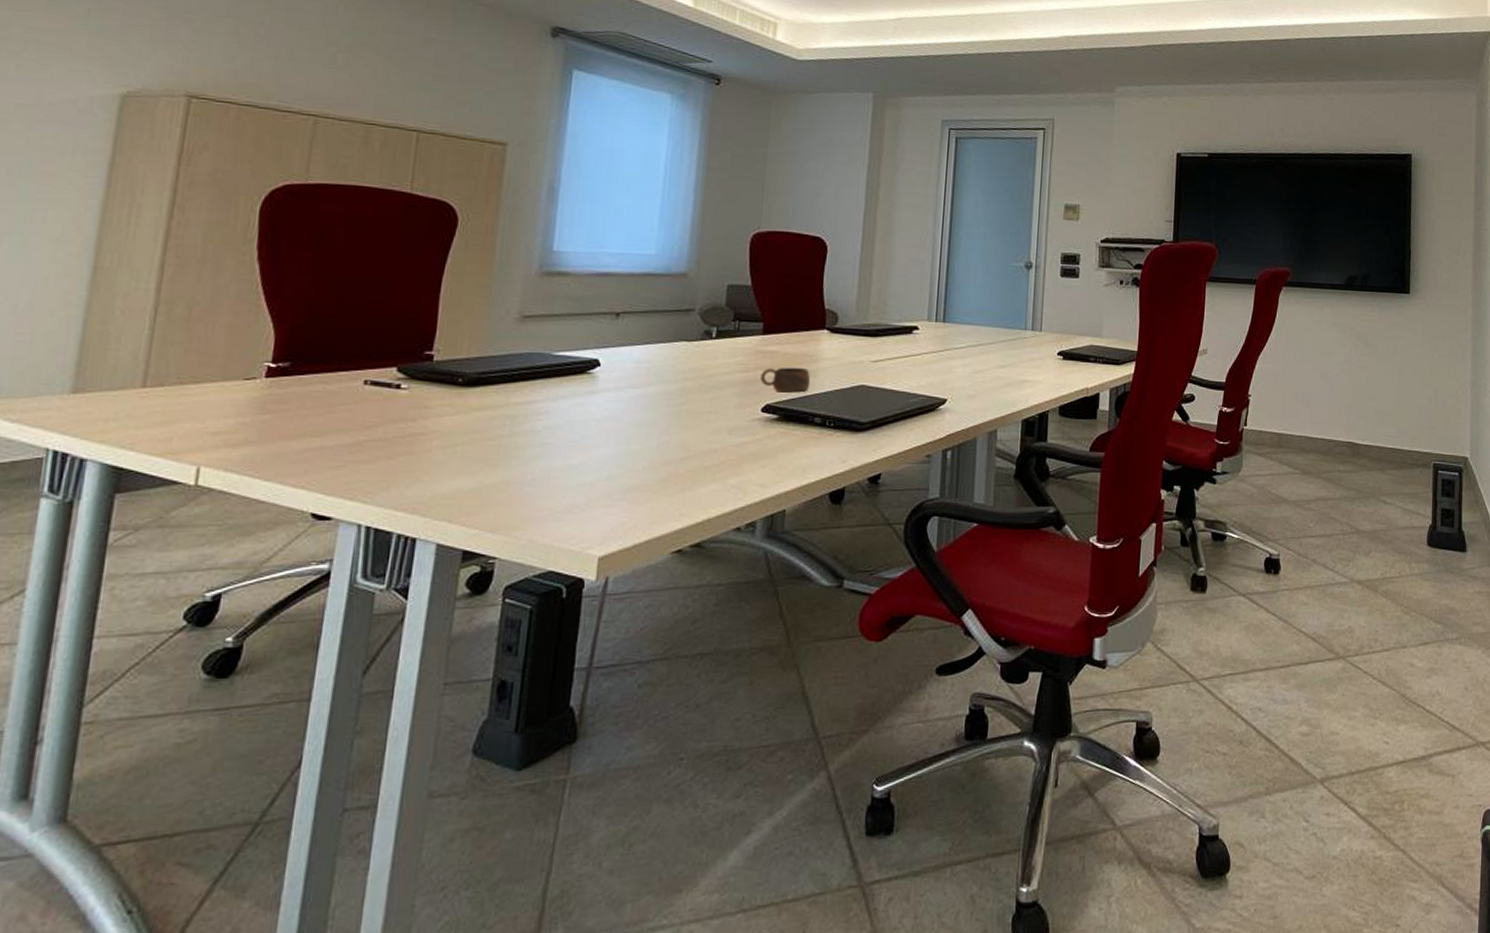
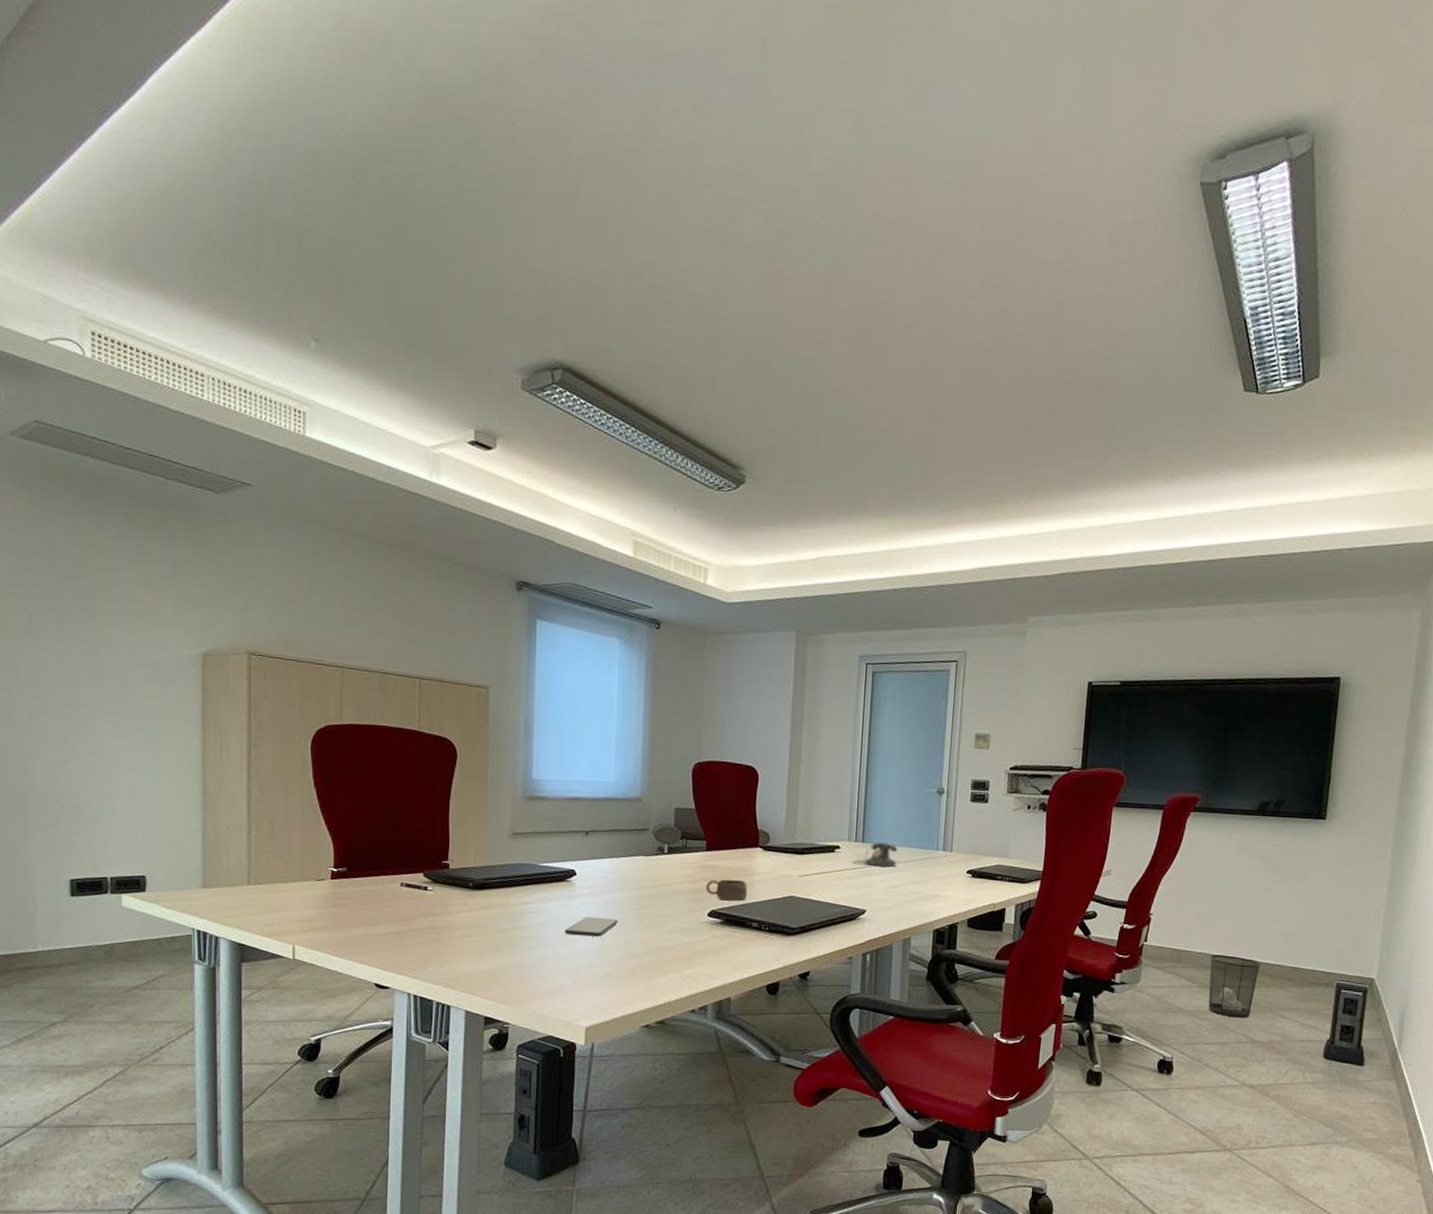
smartphone: none [579,417,649,441] -> present [564,917,618,937]
telephone: none [931,322,983,350] -> present [851,842,898,868]
waste bin: none [1310,437,1360,506] -> present [1208,954,1261,1018]

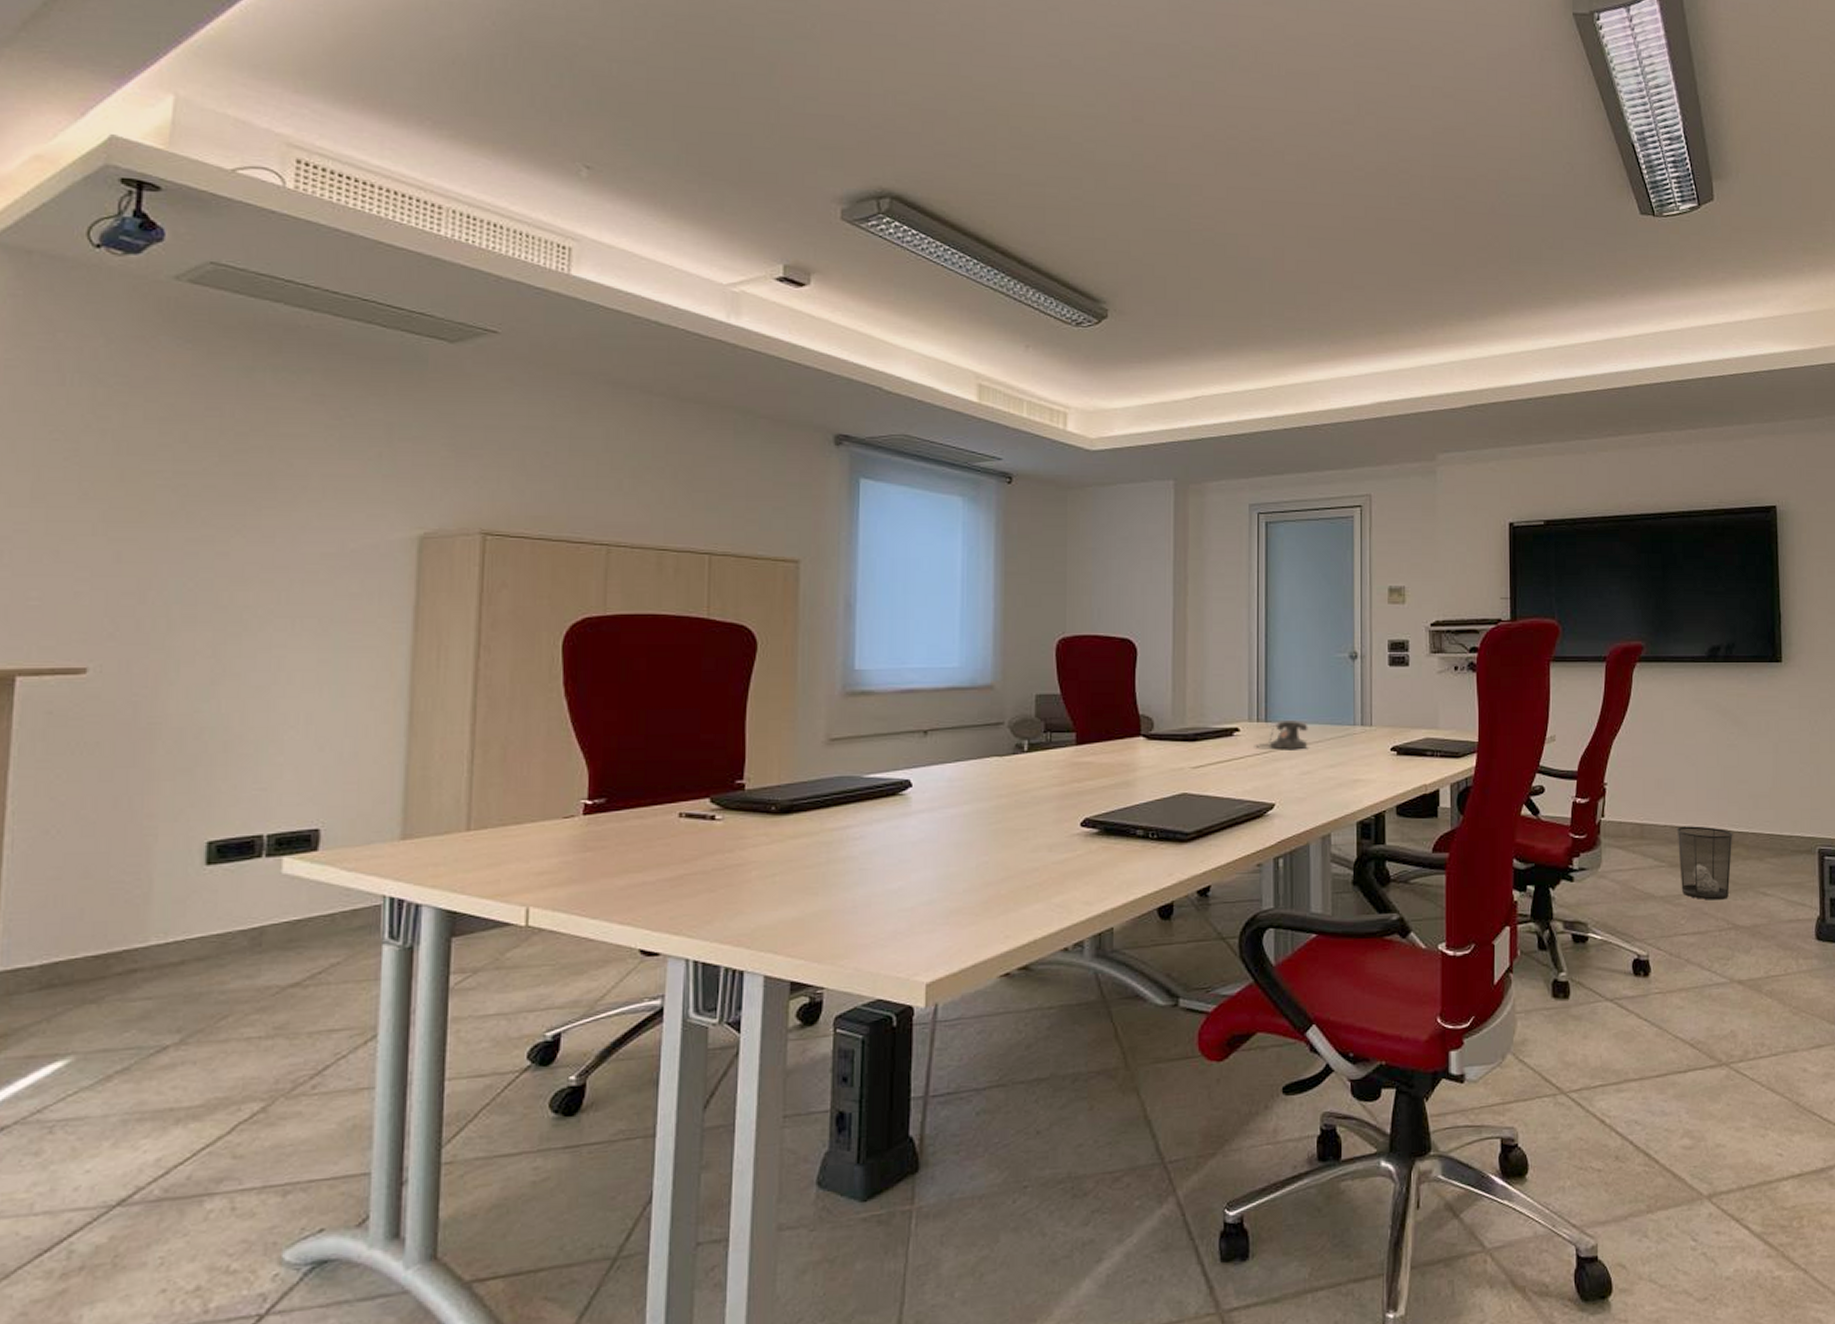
smartphone: present [564,917,618,937] -> none [897,838,966,864]
cup: present [706,879,748,901] -> none [1077,777,1130,805]

